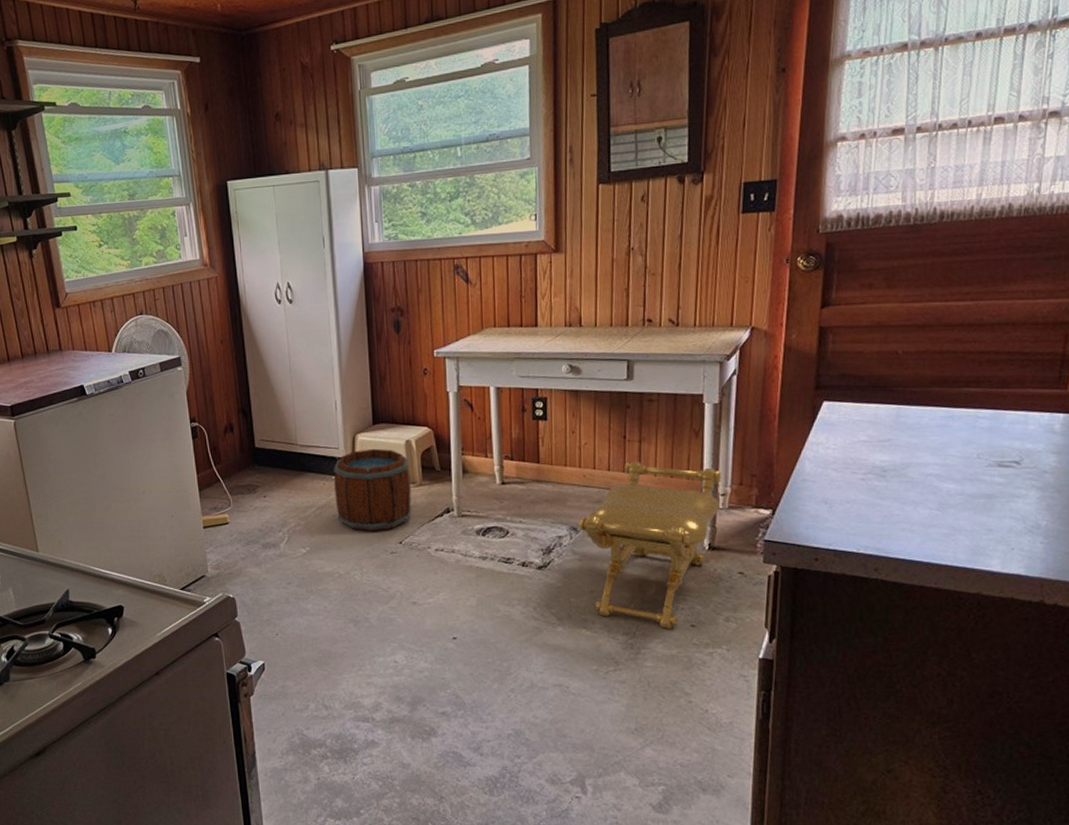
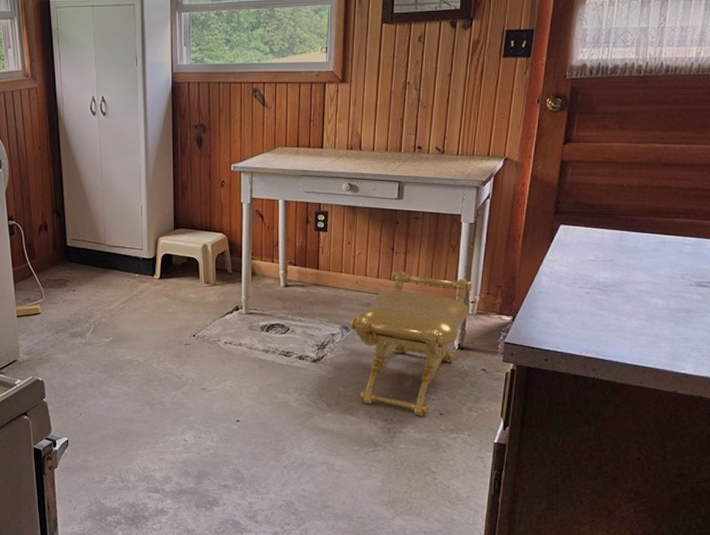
bucket: present [333,448,412,531] -> none [136,251,205,324]

